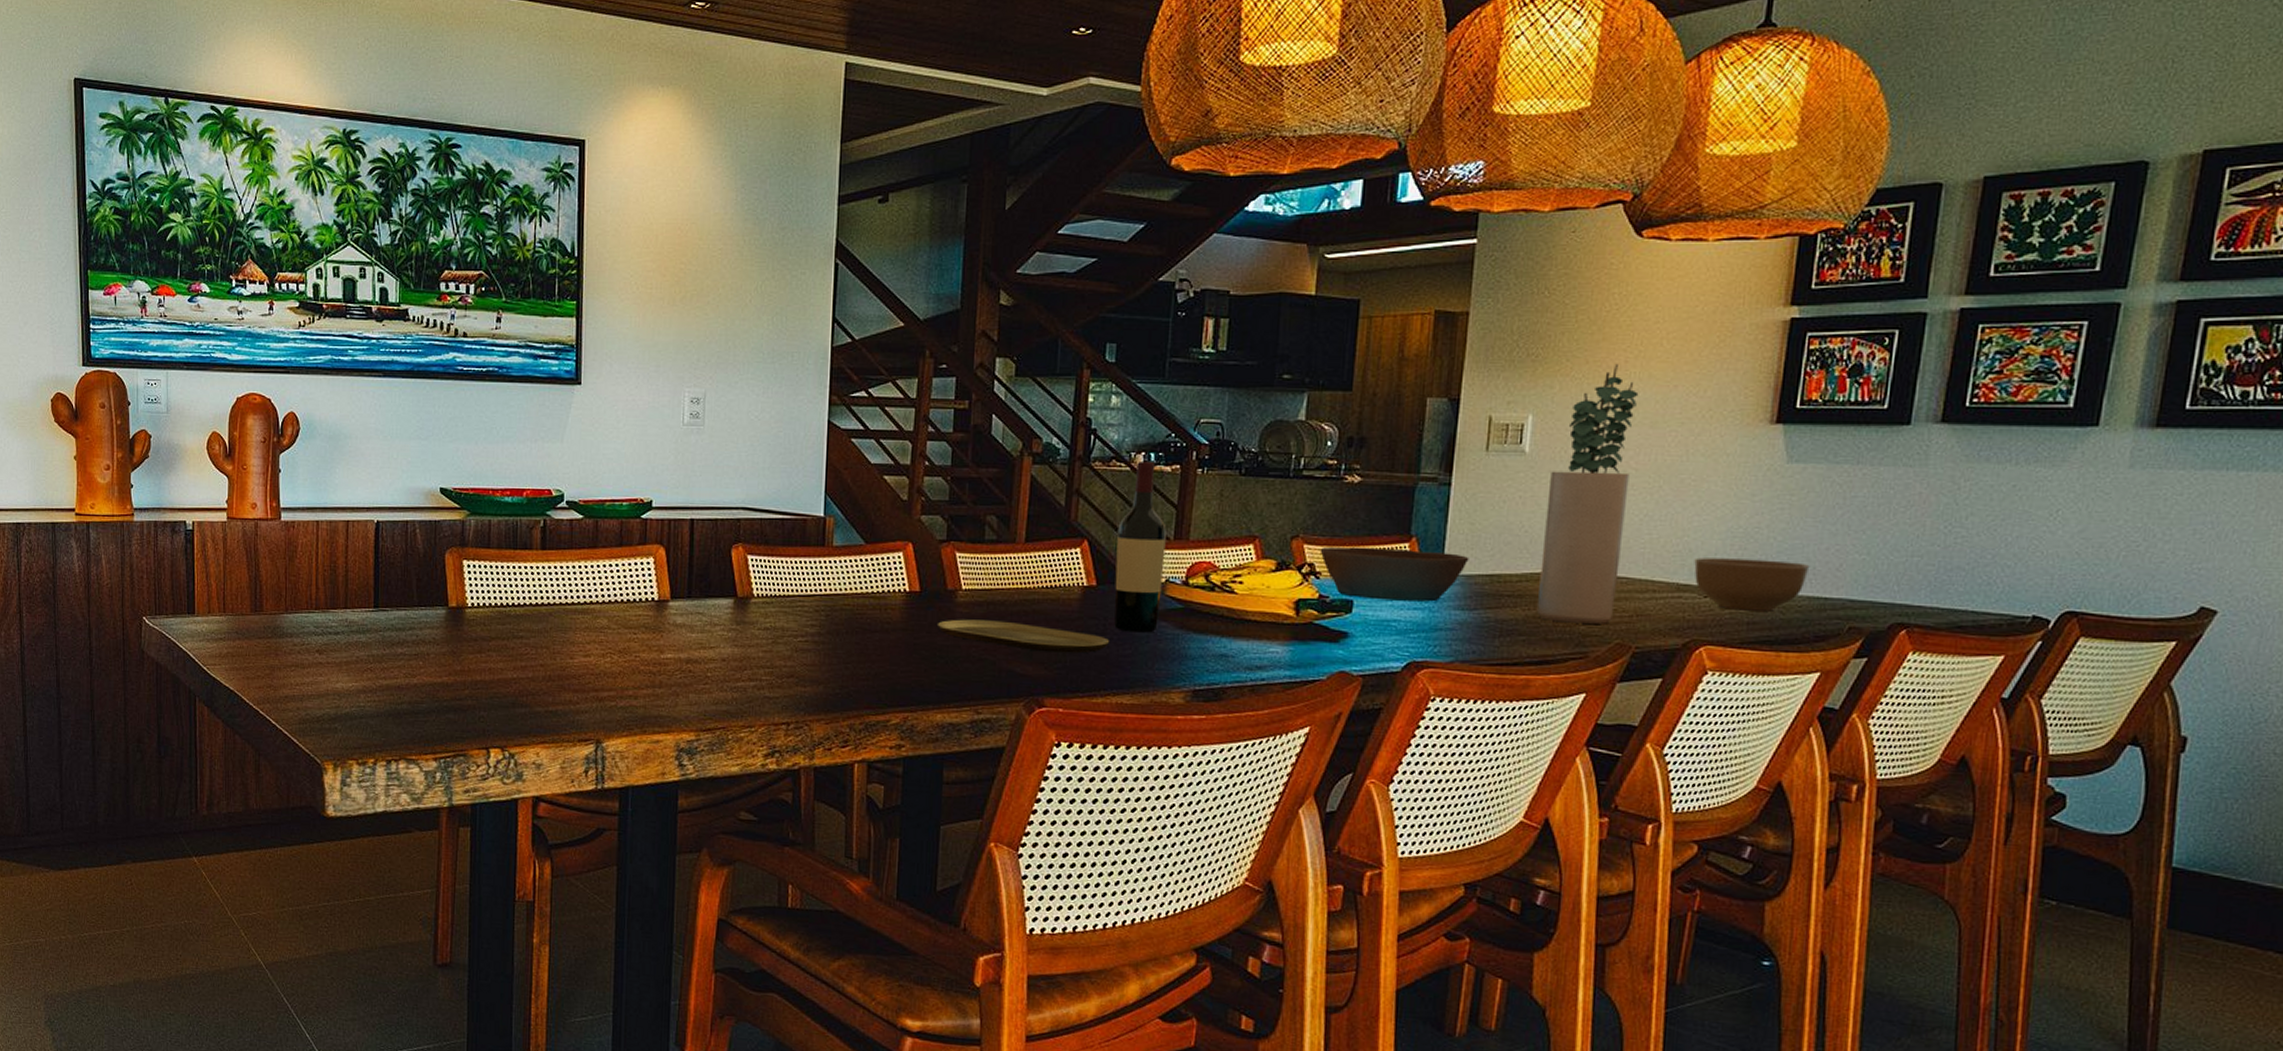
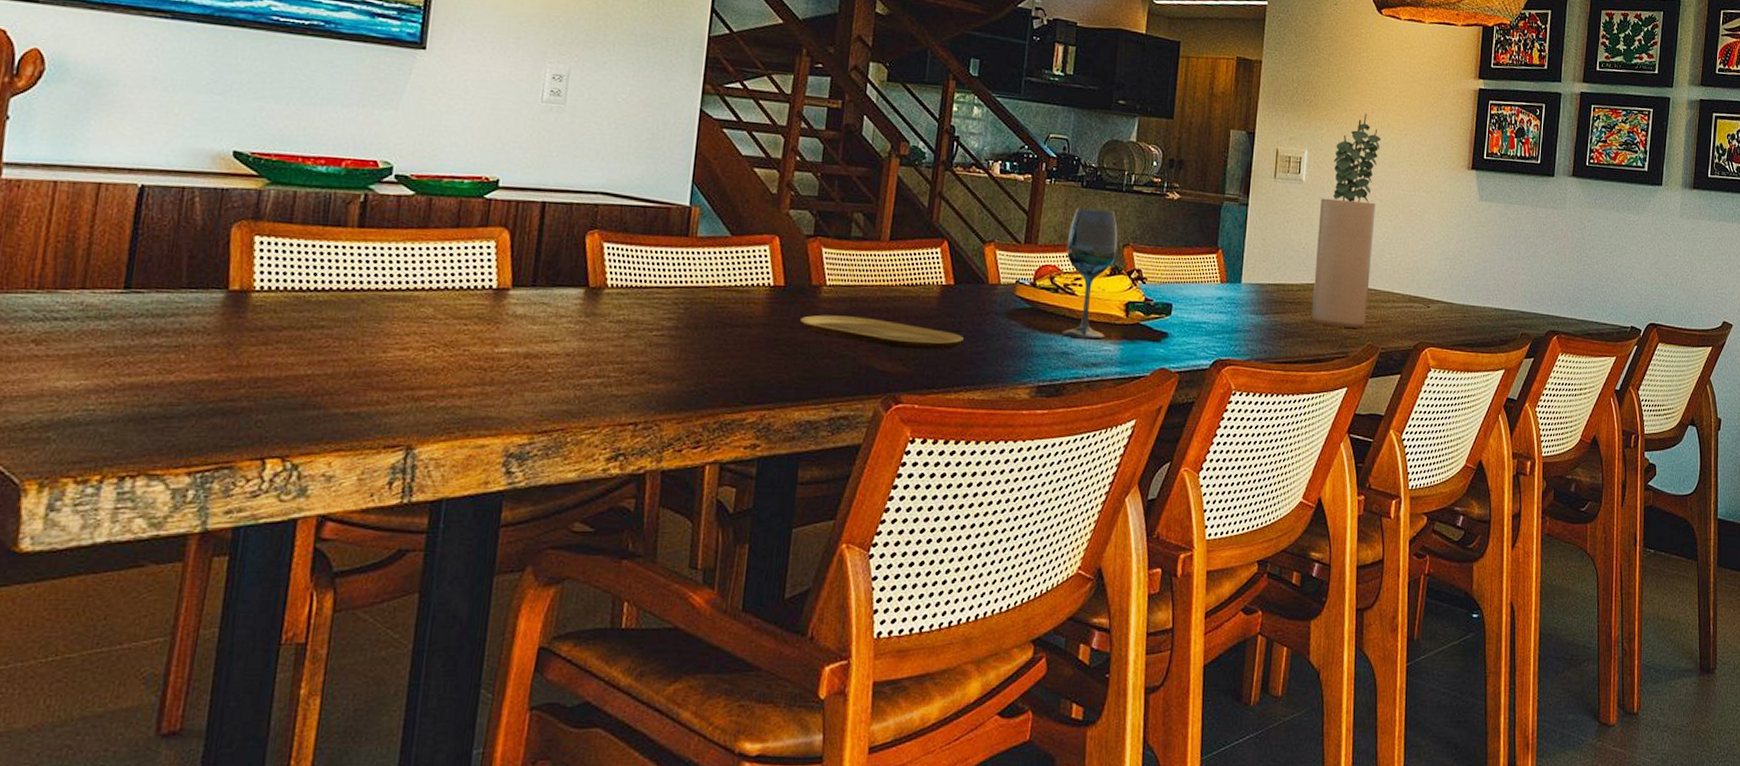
wine bottle: present [1114,460,1167,633] -> none [969,168,1018,331]
wineglass: none [1221,497,1285,641] -> present [1063,207,1118,340]
bowl: present [1320,546,1469,602] -> none [1146,255,1262,307]
bowl: present [1694,557,1810,612] -> none [1420,274,1496,320]

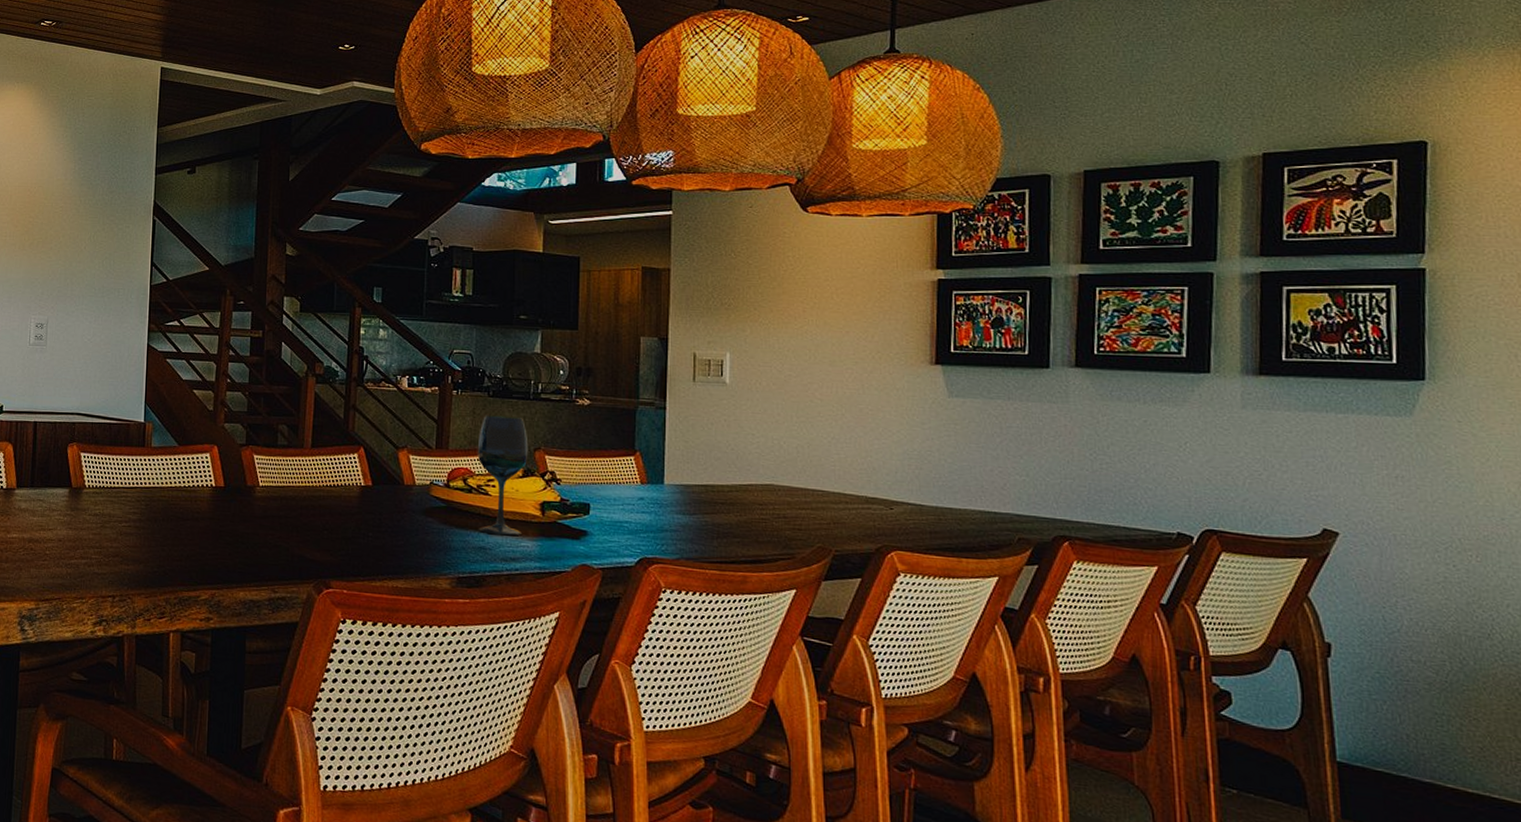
placemat: present [800,315,964,350] -> none [240,511,384,543]
vase: present [1311,113,1381,329] -> none [747,312,817,530]

